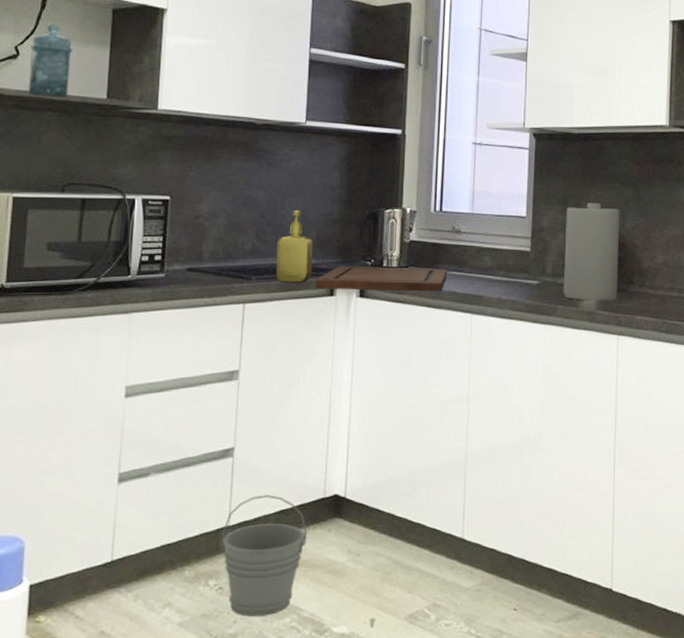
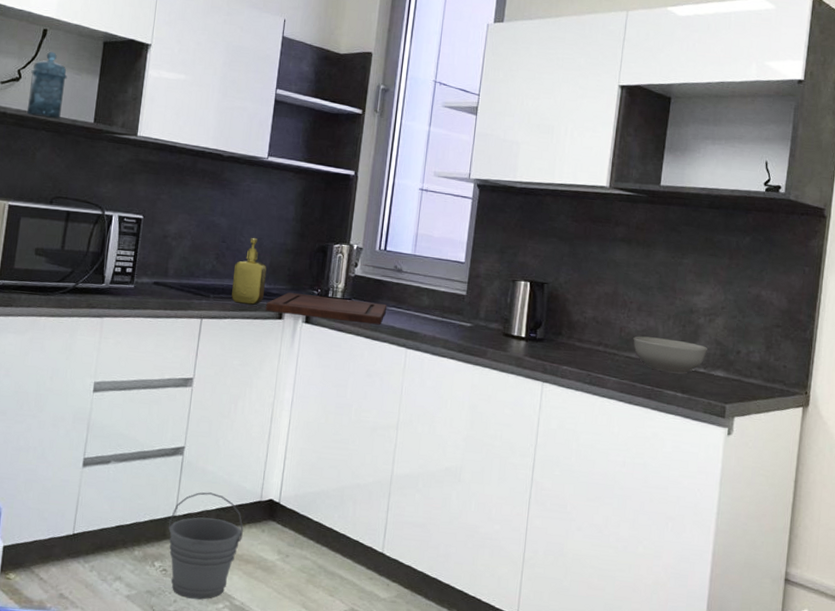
paper towel holder: present [563,203,620,301] -> none [494,254,555,349]

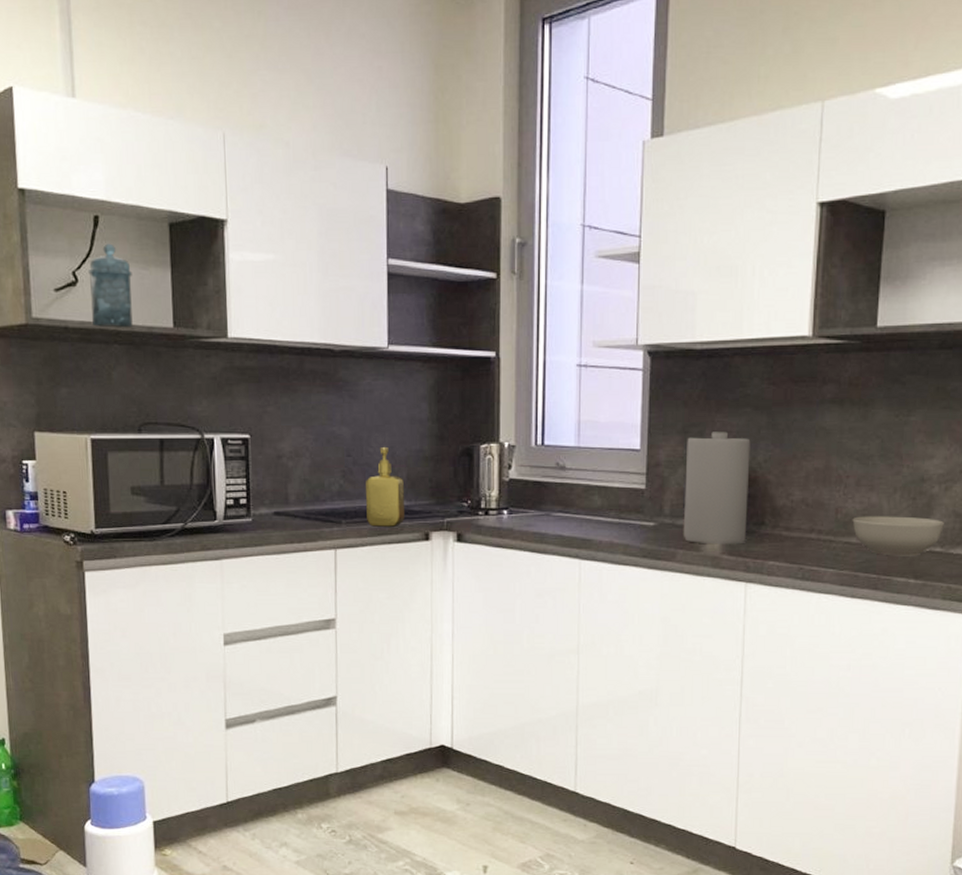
bucket: present [168,492,244,599] -> none [331,743,415,859]
cutting board: present [265,292,387,325] -> none [408,508,551,536]
paper towel holder: none [494,254,555,349] -> present [683,431,751,544]

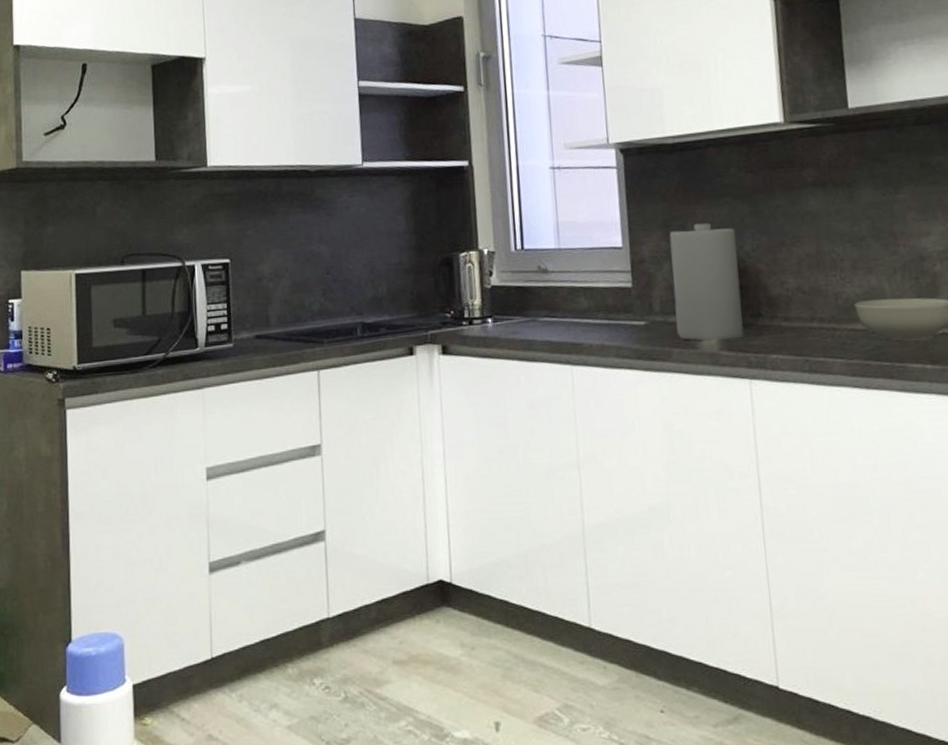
canister: present [88,243,133,329] -> none [76,87,117,166]
soap dispenser: present [366,446,404,528] -> none [346,261,387,345]

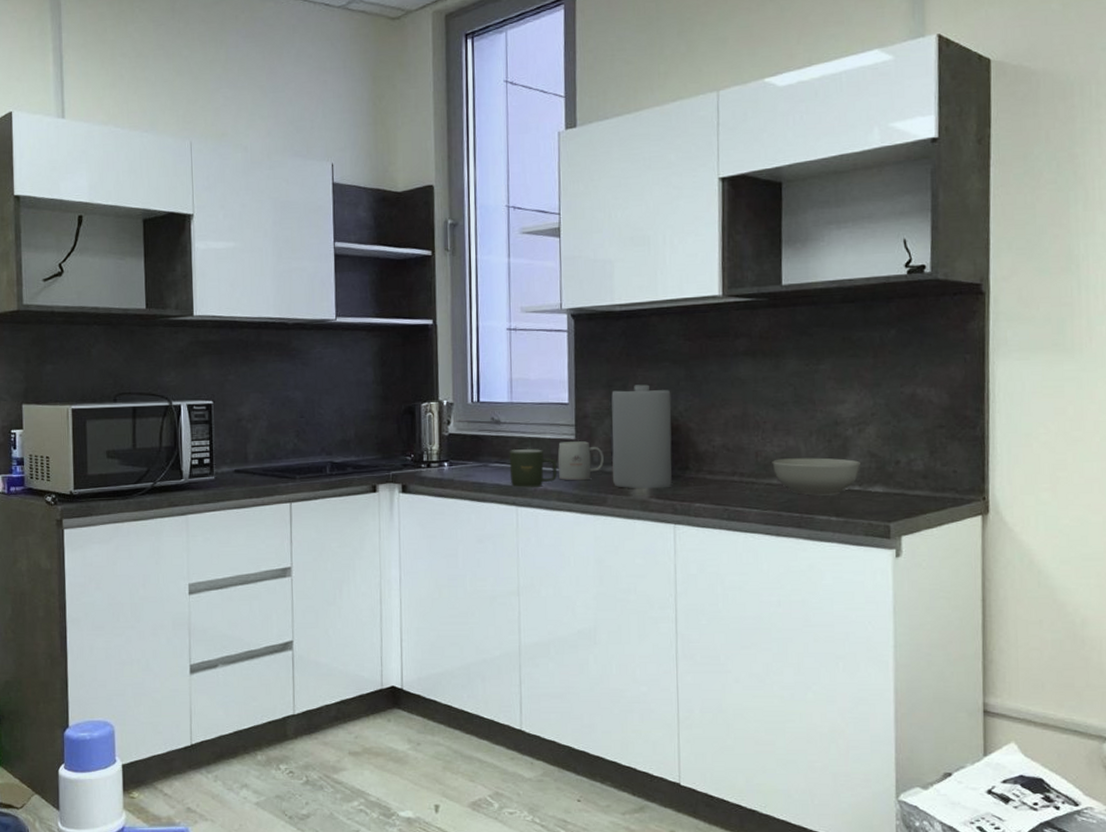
mug: none [559,299,614,346] -> present [509,448,557,489]
mug: none [613,289,667,335] -> present [557,441,605,481]

